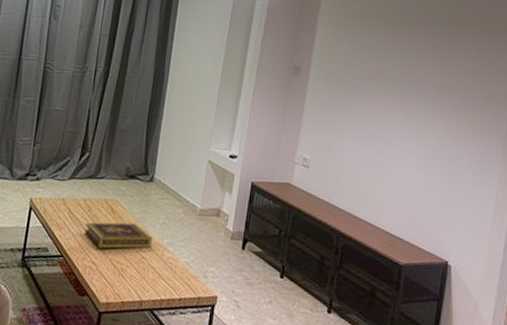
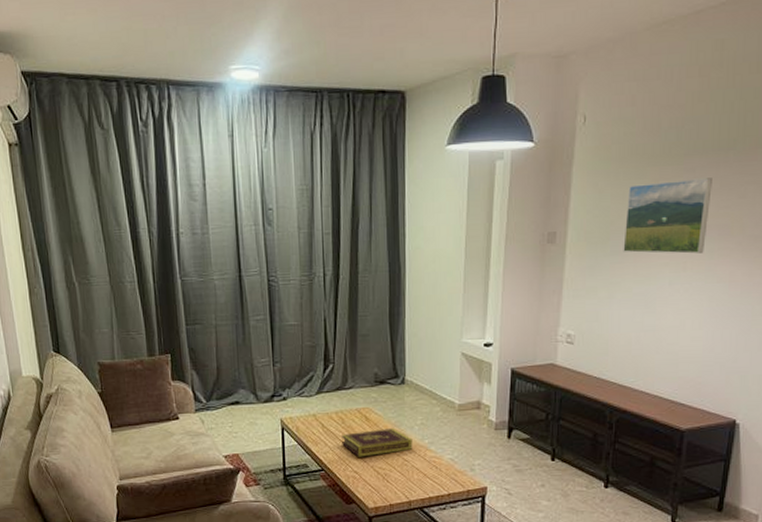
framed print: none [356,38,431,105] -> present [623,178,712,254]

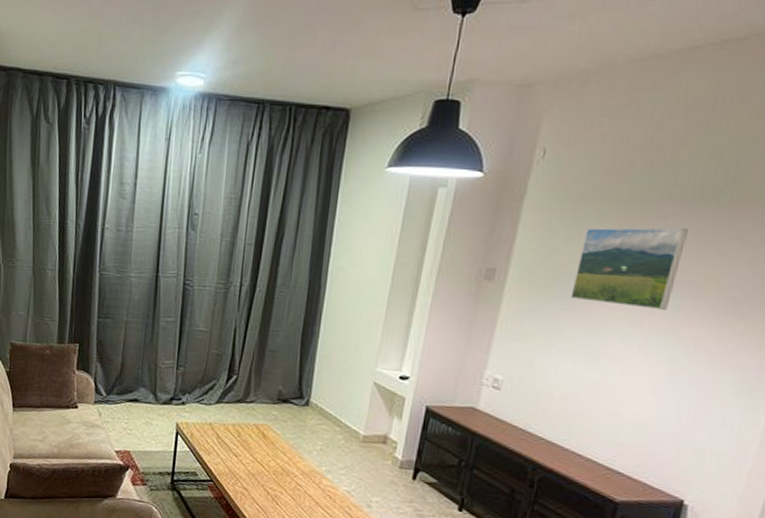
book: present [342,428,413,457] -> none [235,447,309,475]

